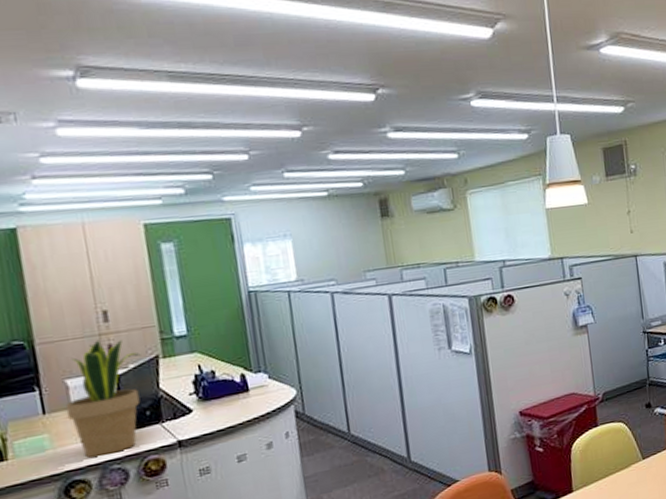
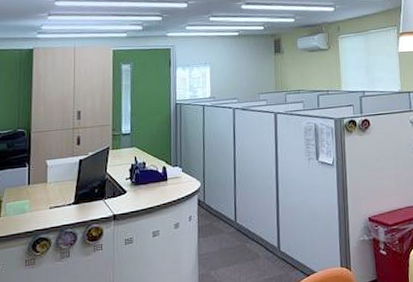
potted plant: present [65,339,141,458] -> none [43,132,98,222]

